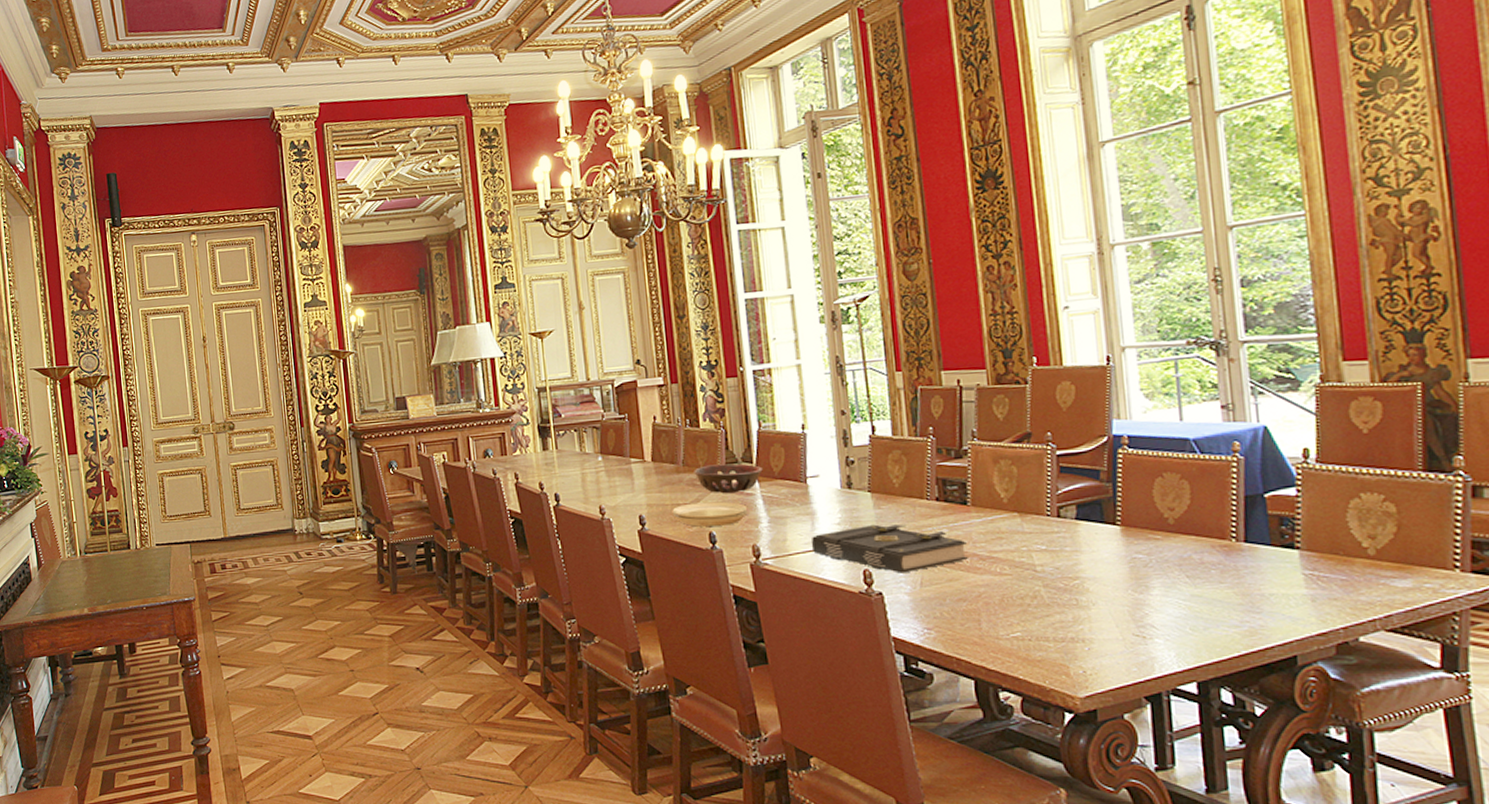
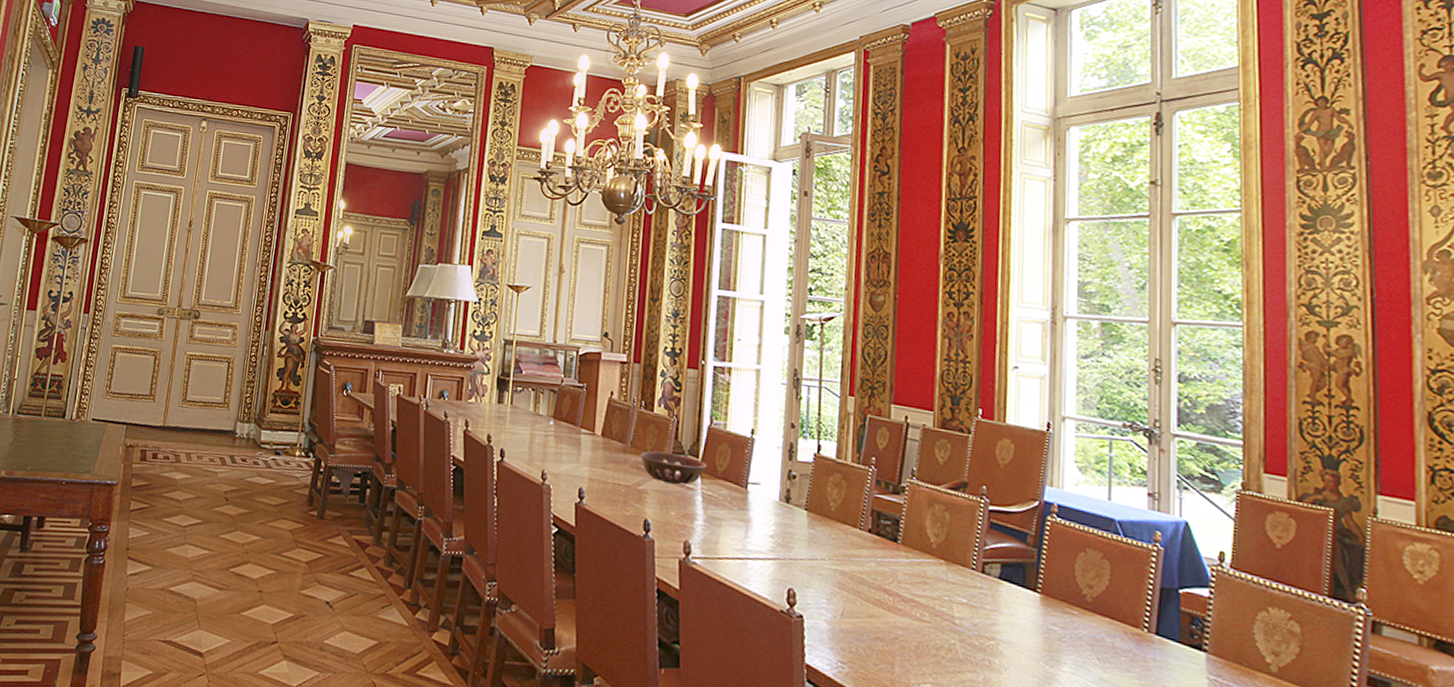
plate: present [672,501,748,527] -> none [612,486,686,516]
spell book: present [811,524,968,573] -> none [741,542,892,600]

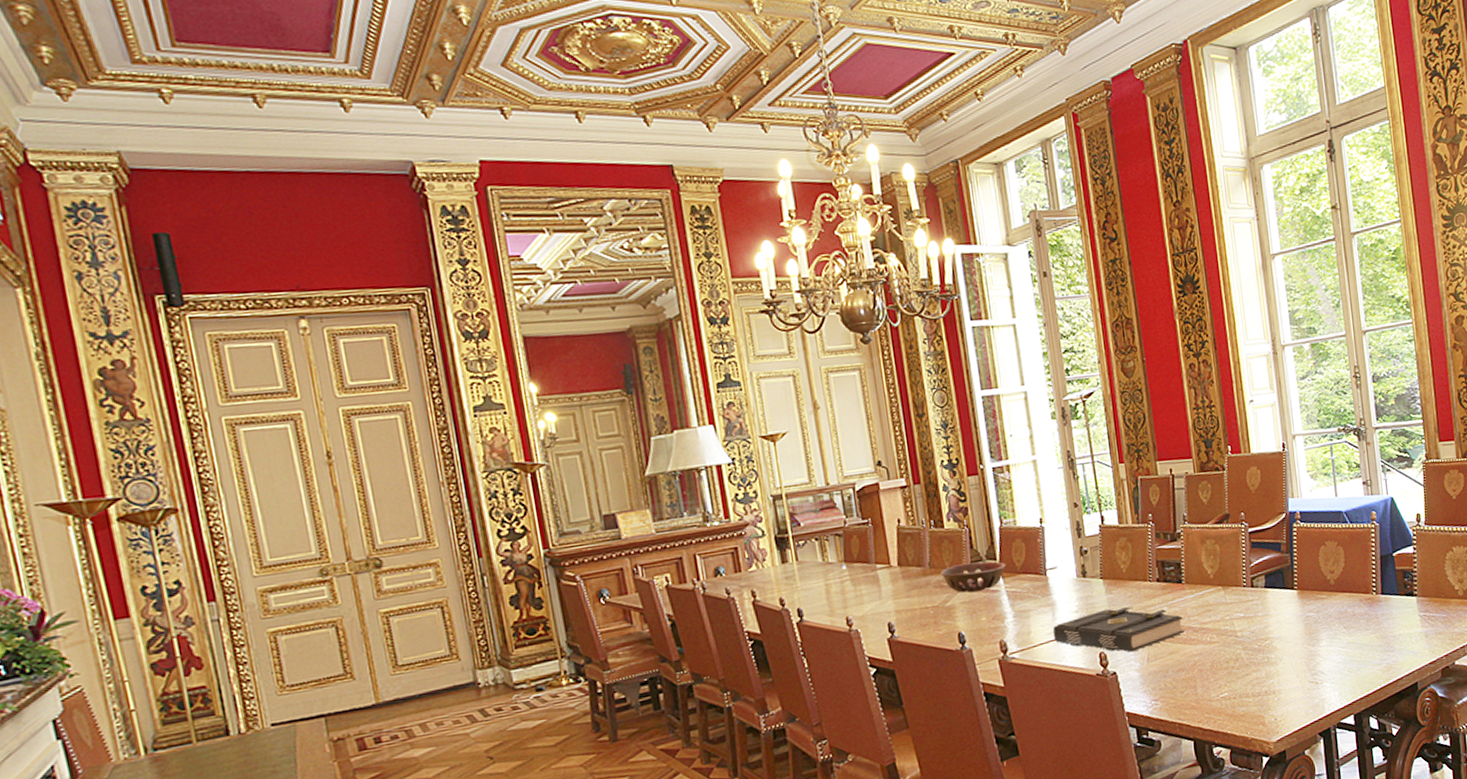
spell book: none [741,542,892,600] -> present [1052,606,1185,652]

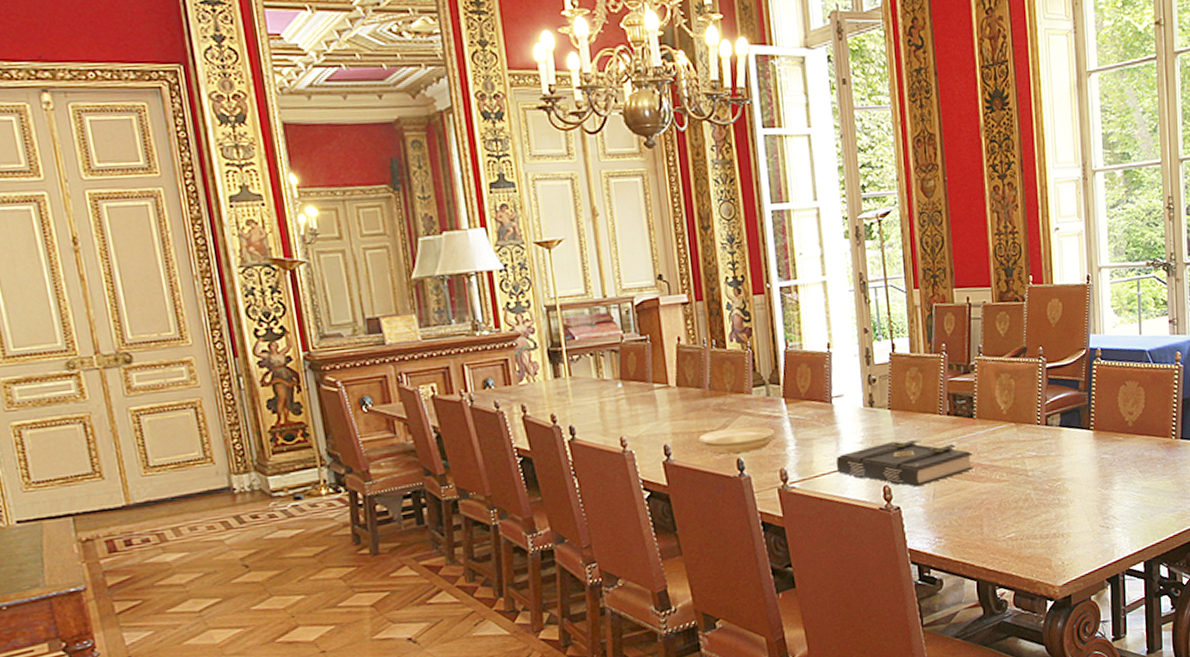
plate: none [921,600,994,629] -> present [698,426,776,454]
decorative bowl: present [940,561,1006,593] -> none [720,385,790,418]

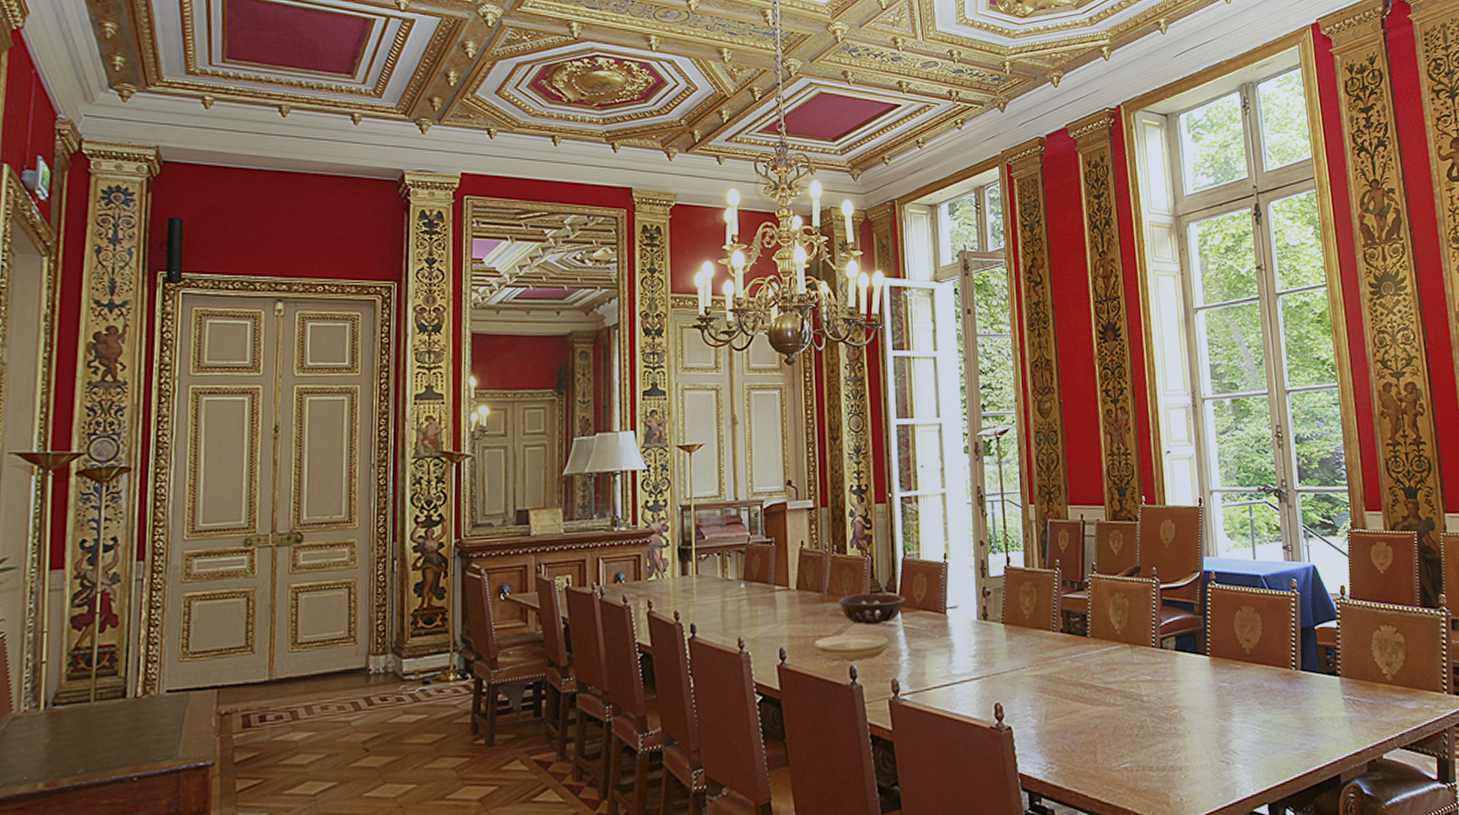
decorative bowl: none [720,385,790,418] -> present [838,593,906,625]
spell book: present [835,439,973,487] -> none [947,656,1087,707]

